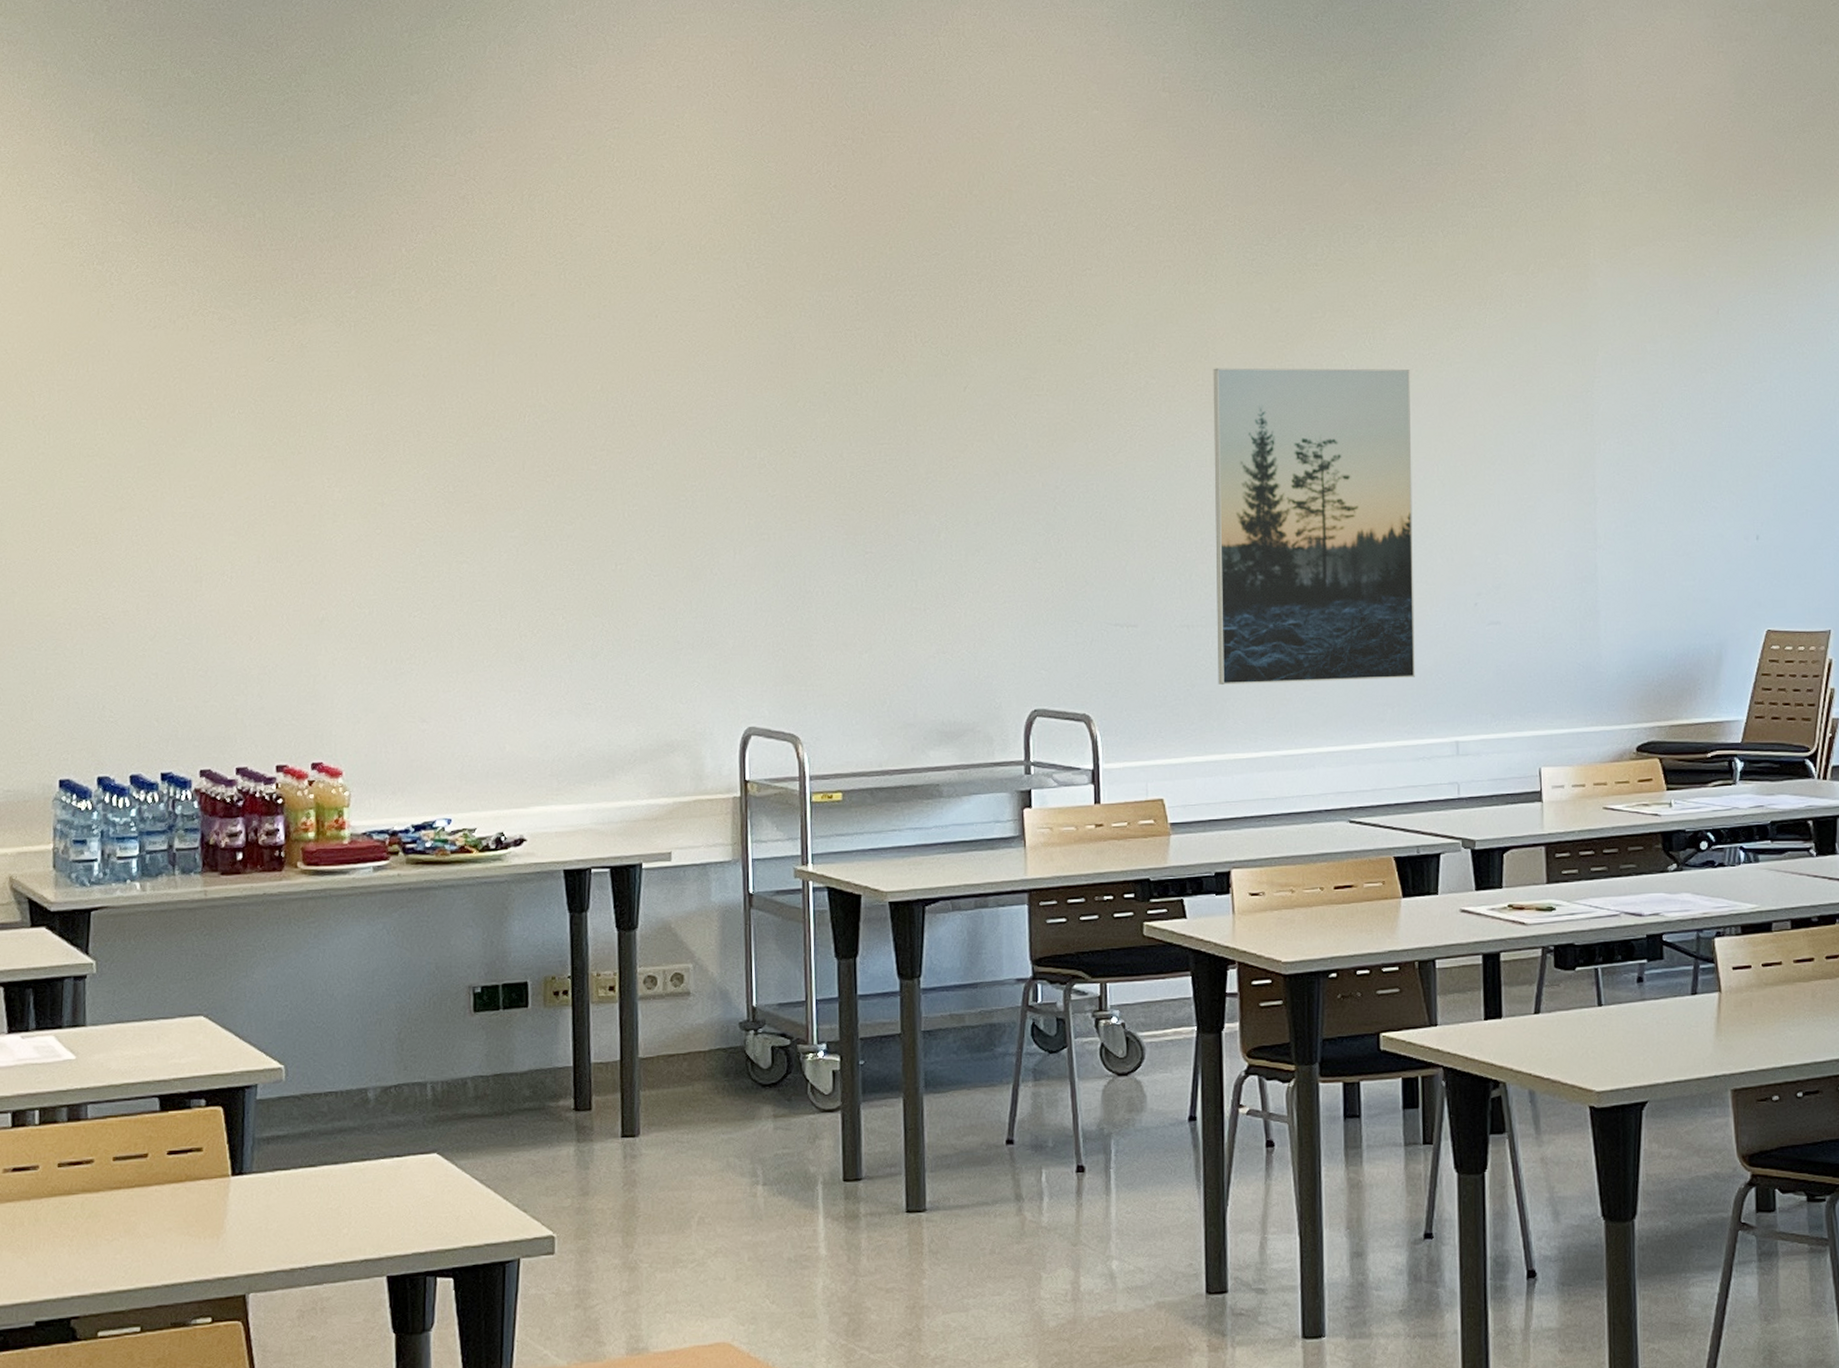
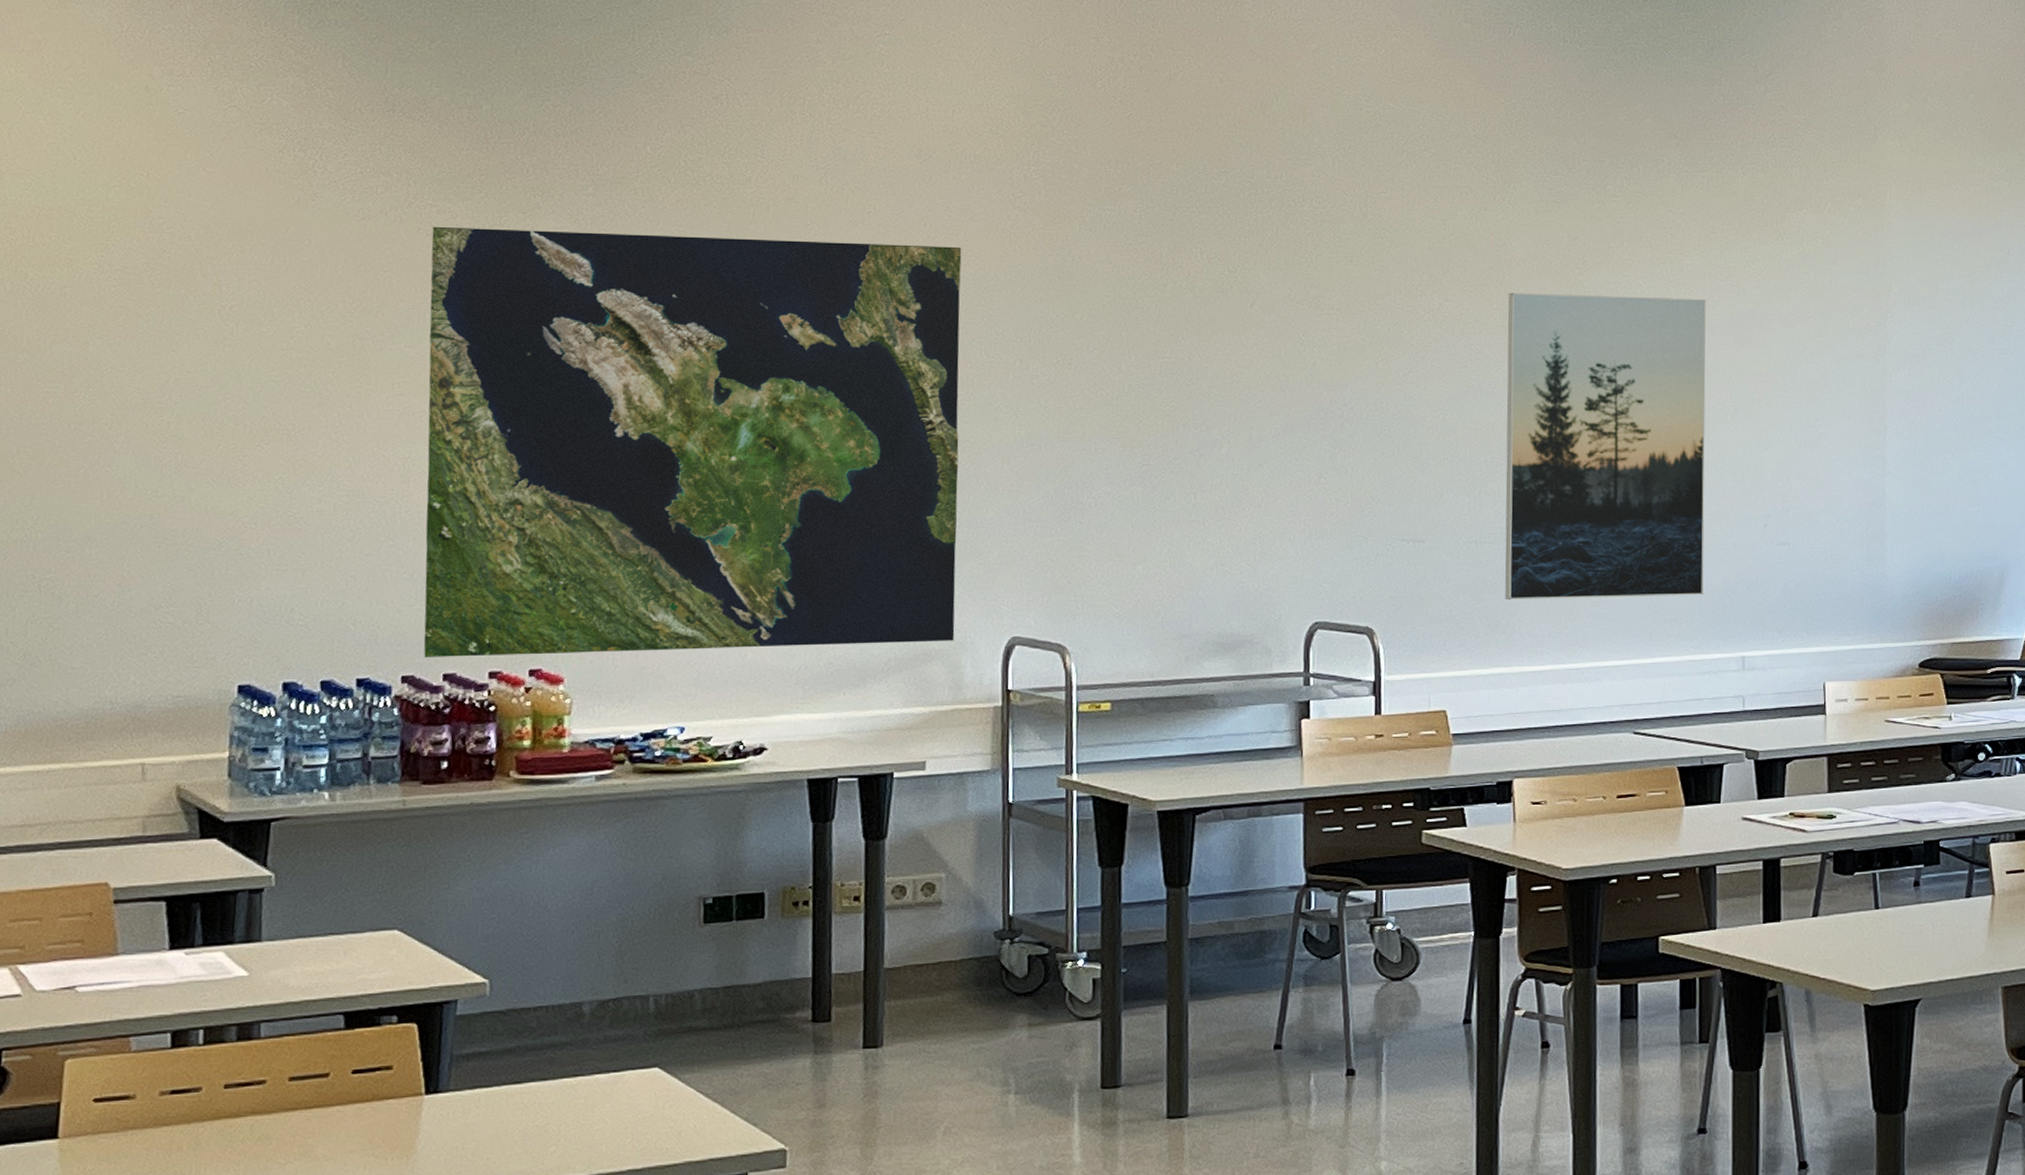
world map: none [214,333,695,752] -> present [423,226,962,657]

